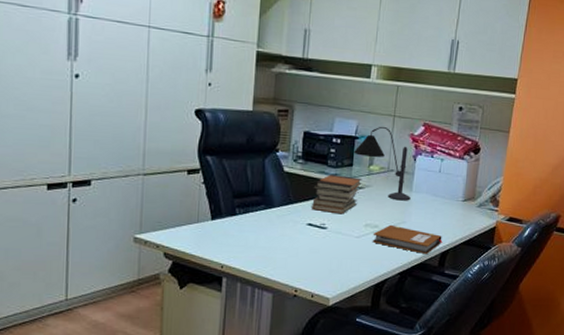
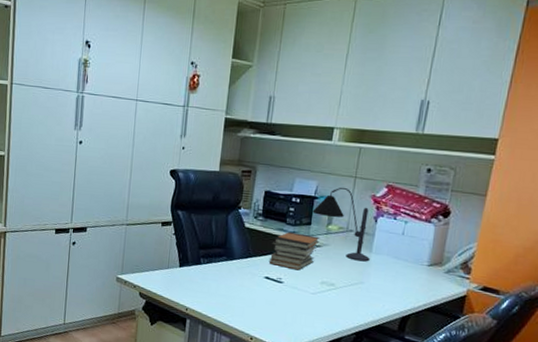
notebook: present [372,224,443,255] -> none [328,284,404,318]

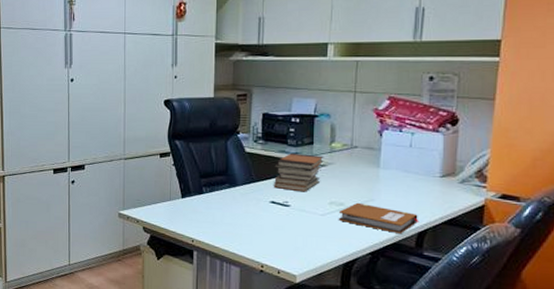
desk lamp: present [312,187,370,262] -> none [314,103,378,178]
notebook: none [328,284,404,318] -> present [338,202,419,235]

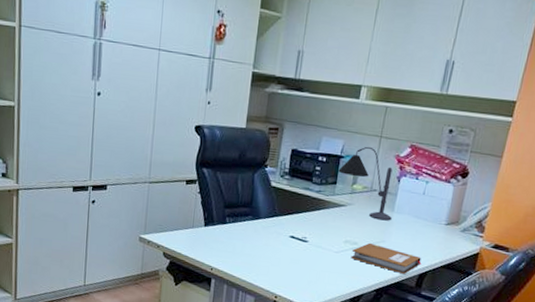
book stack: present [274,152,324,192] -> none [295,190,345,230]
desk lamp: none [314,103,378,178] -> present [338,146,393,221]

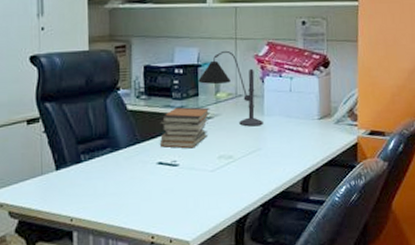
book stack: none [295,190,345,230] -> present [160,106,210,149]
notebook: present [350,242,422,275] -> none [228,153,304,182]

